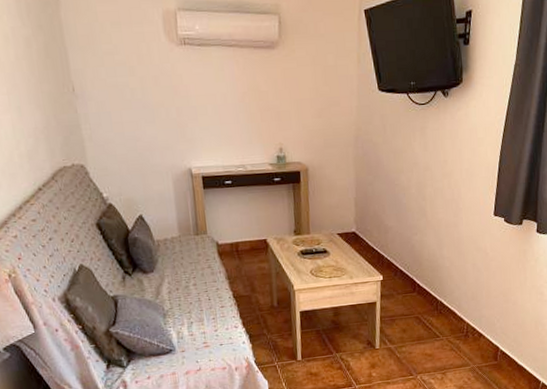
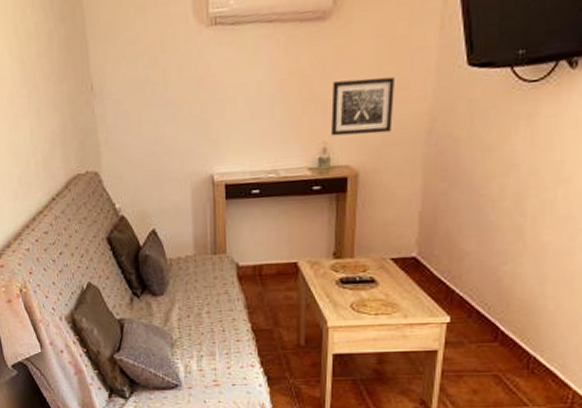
wall art: none [283,95,330,139] -> present [331,77,394,136]

